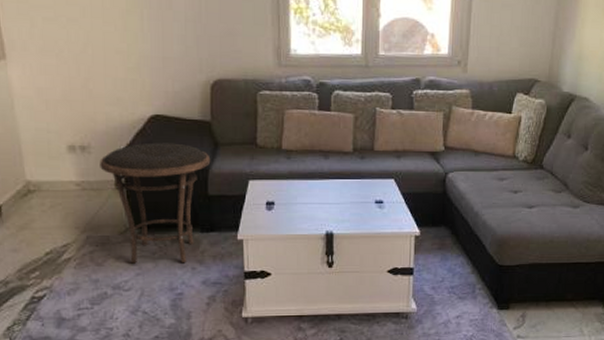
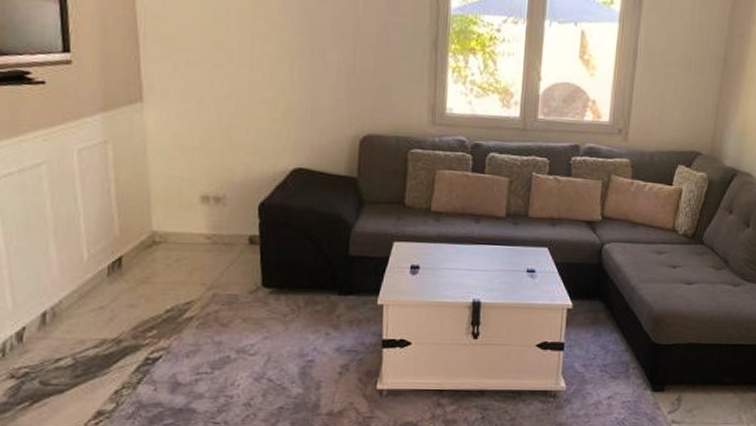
side table: present [100,142,211,264] -> none [234,197,354,328]

